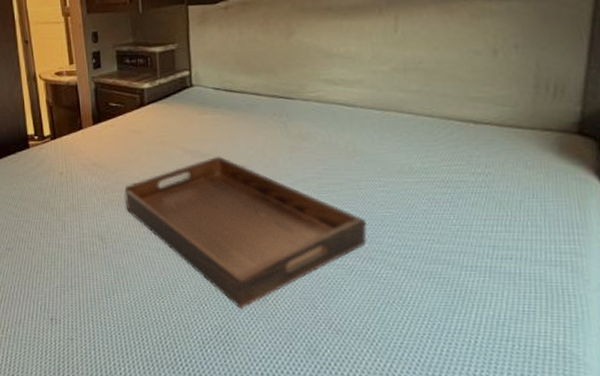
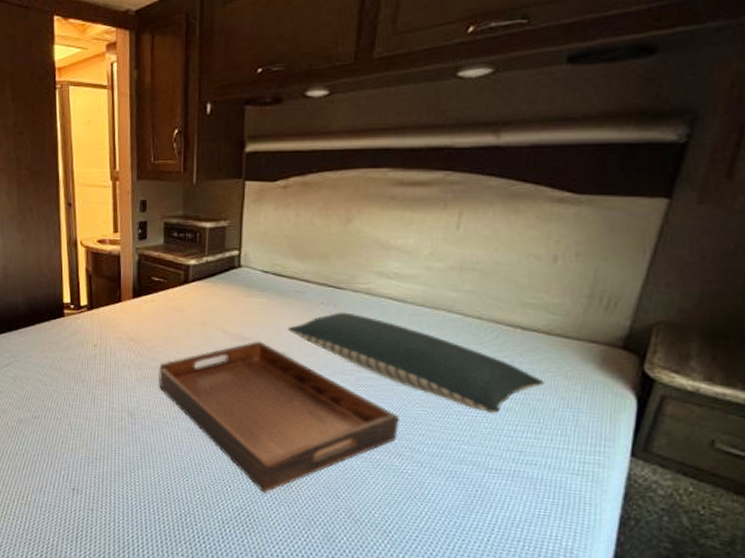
pillow: none [245,121,507,210] -> present [288,312,545,414]

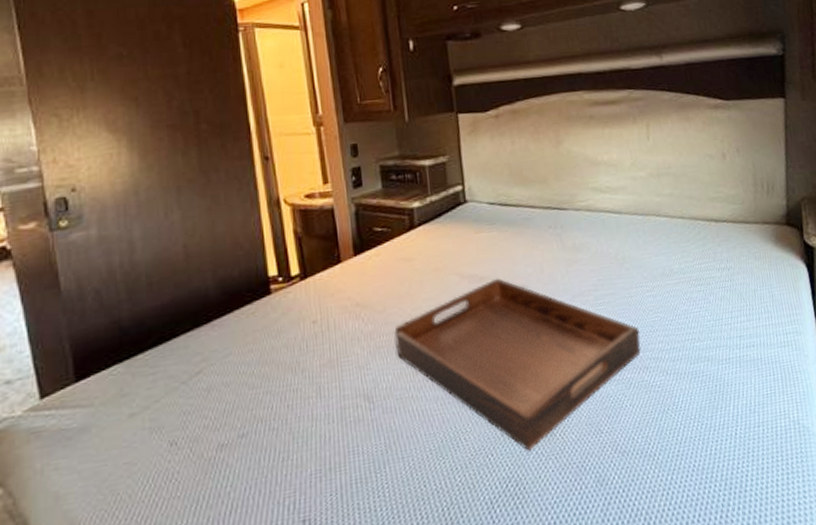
pillow: present [288,312,545,414] -> none [522,232,743,306]

